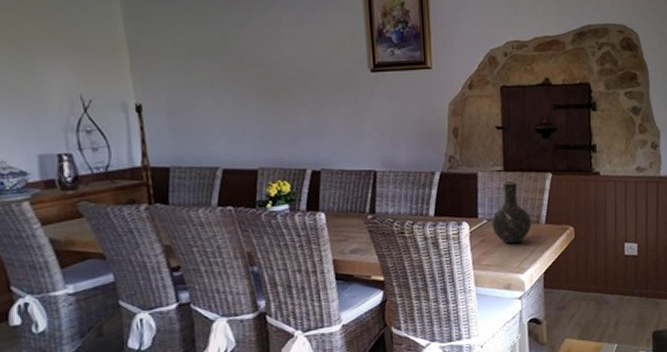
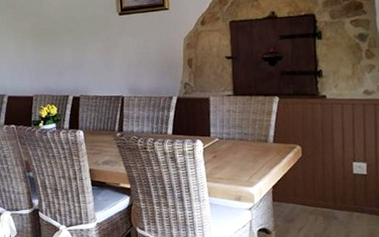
vase: present [491,180,531,244] -> none [223,103,260,160]

